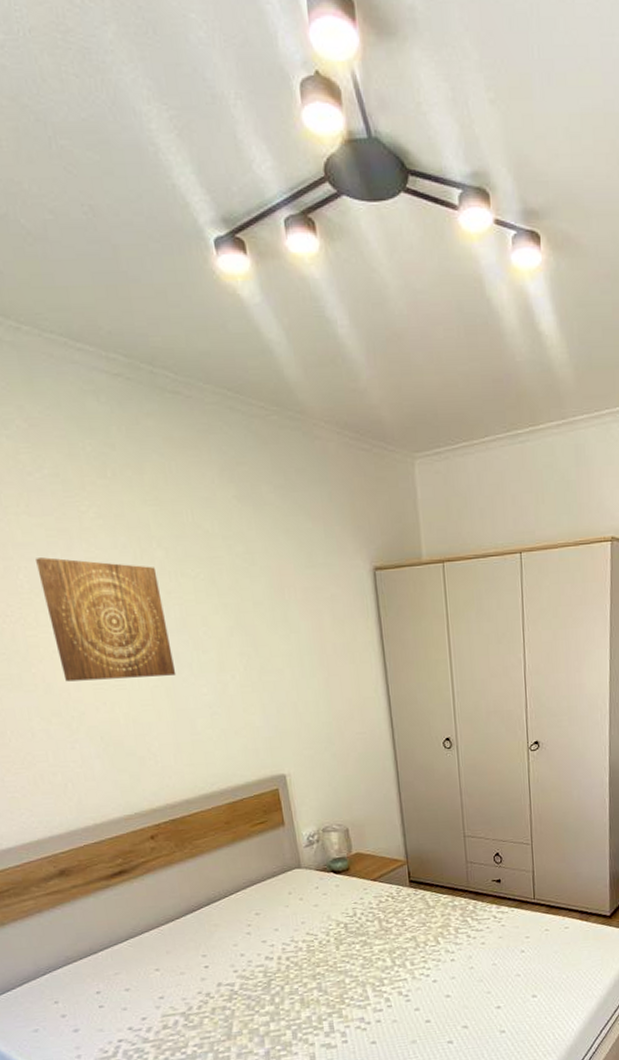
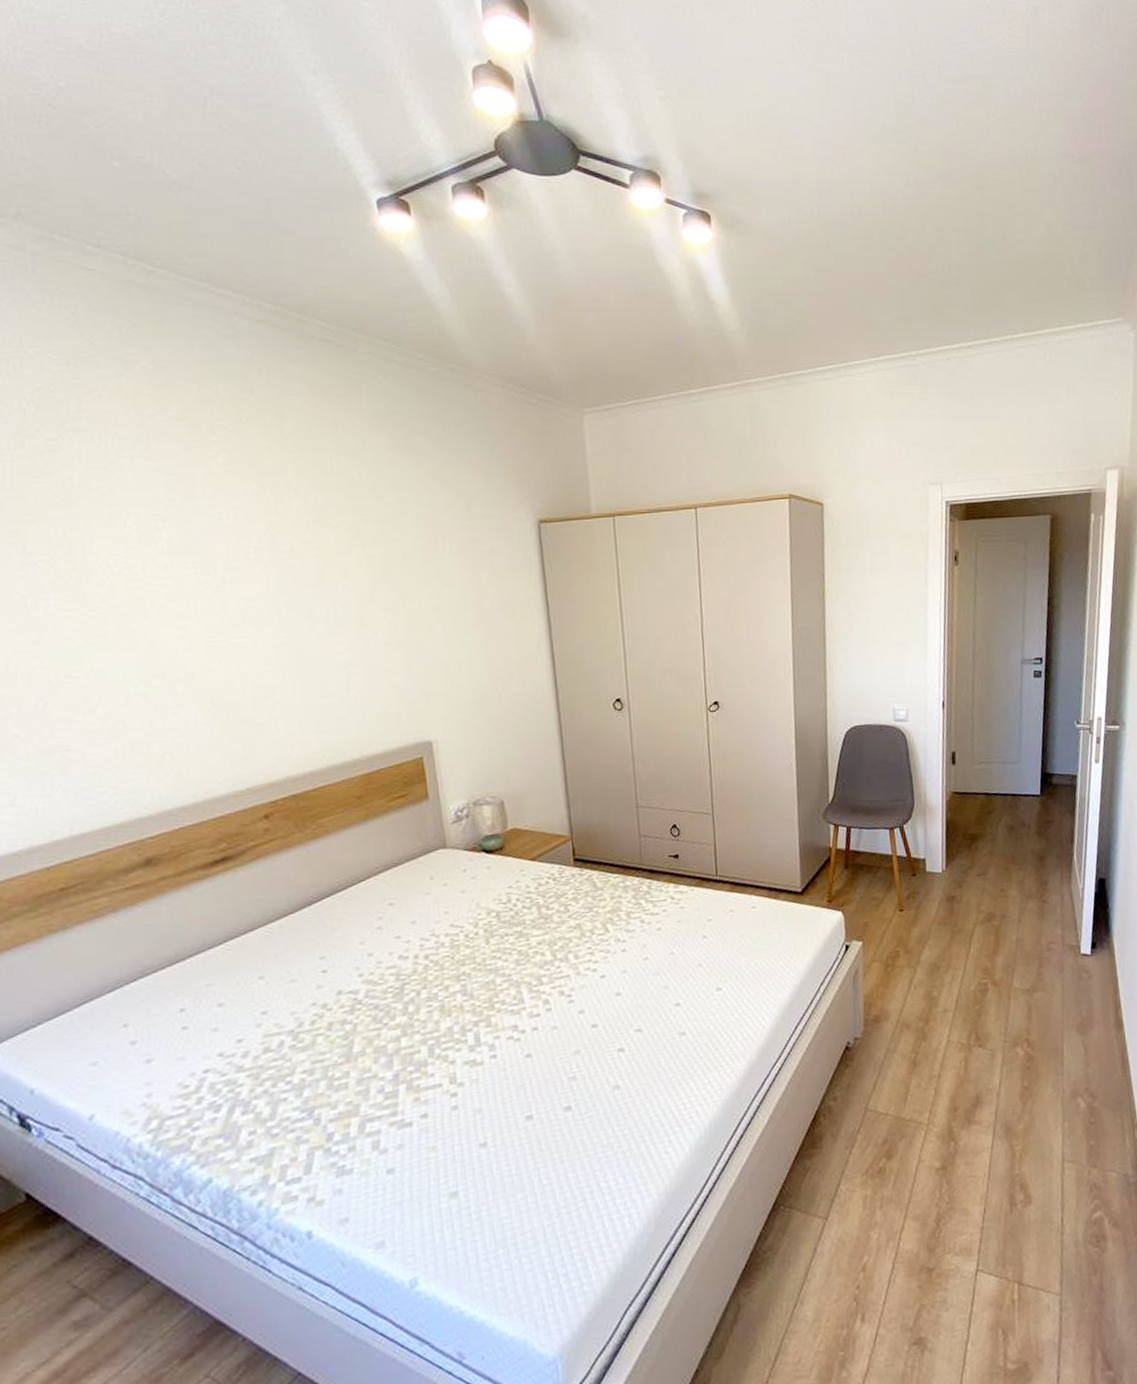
wall art: present [36,557,177,682] -> none [149,504,308,639]

